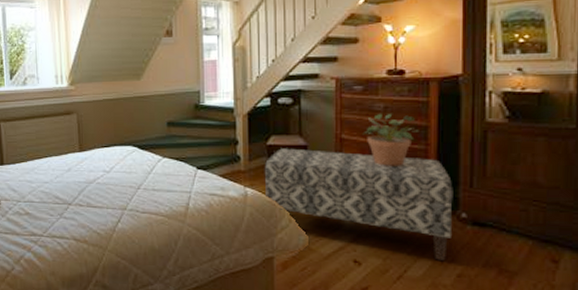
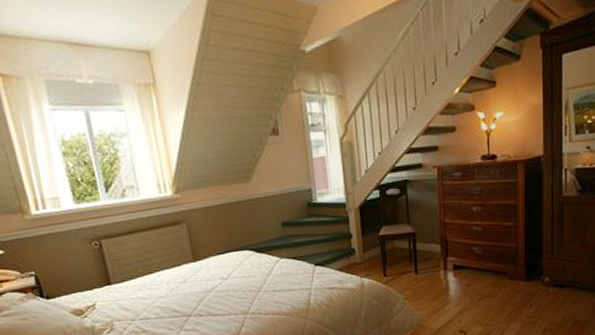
bench: present [264,148,453,261] -> none [378,233,538,321]
potted plant: present [361,114,418,166] -> none [461,196,509,244]

